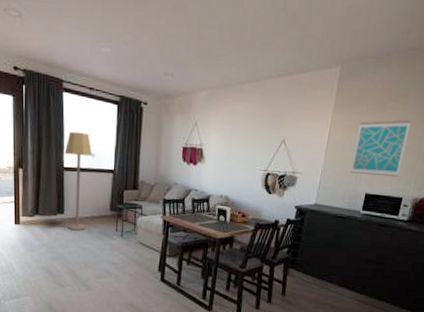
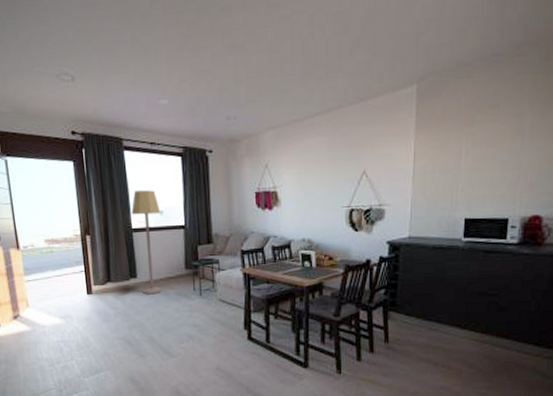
wall art: present [350,120,411,177] -> none [443,132,505,199]

